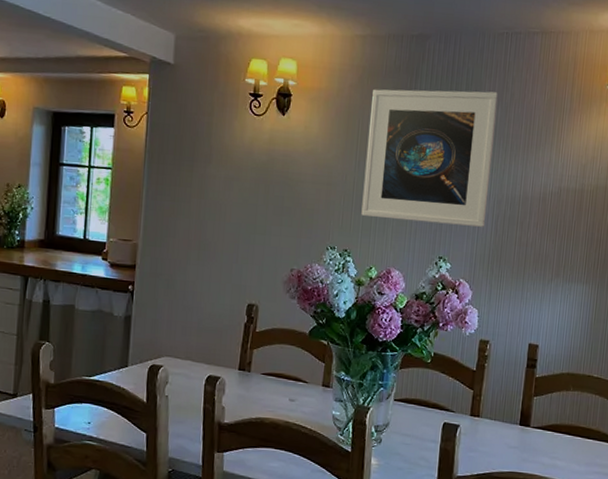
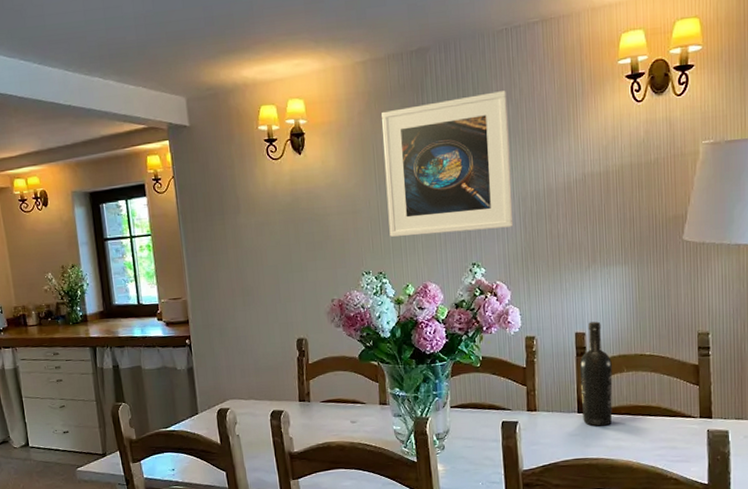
wine bottle: none [523,335,560,442] -> present [579,321,613,427]

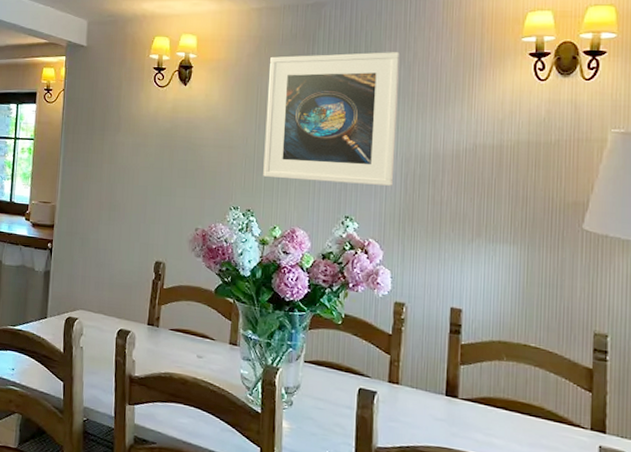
wine bottle: present [579,321,613,427] -> none [451,299,490,417]

